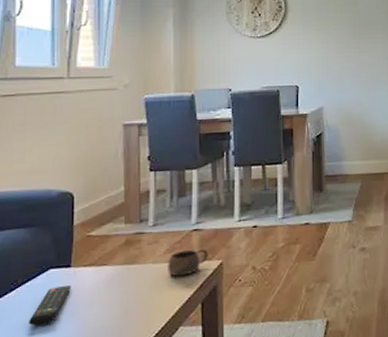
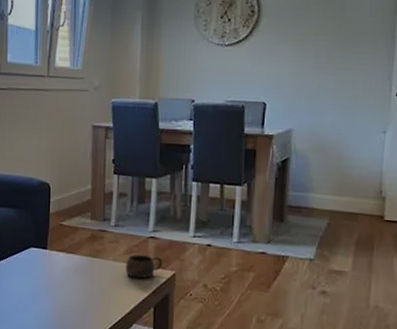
remote control: present [29,285,71,326] -> none [15,263,47,293]

